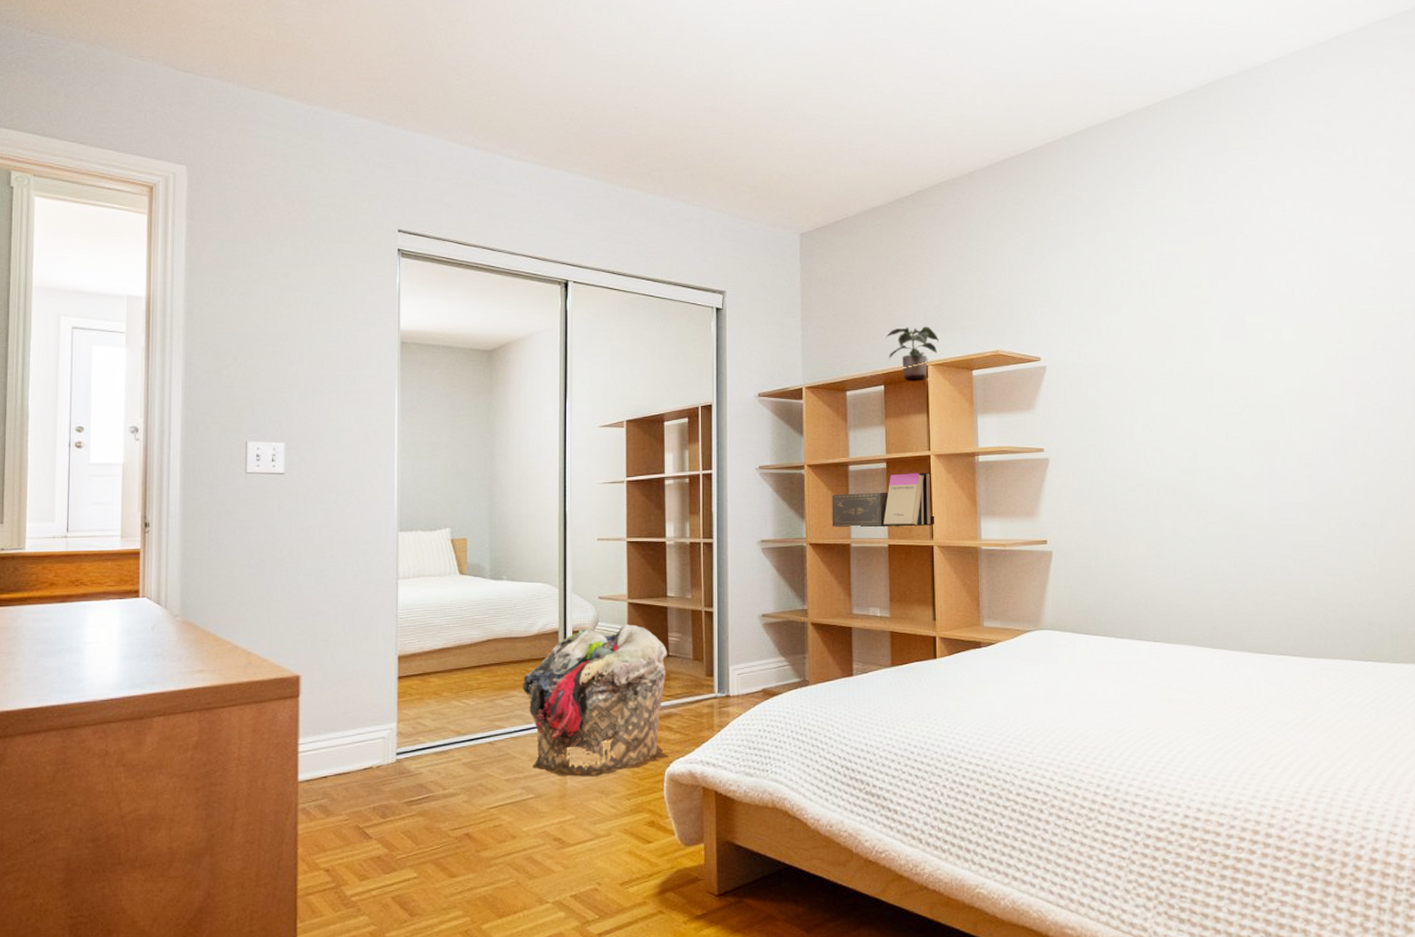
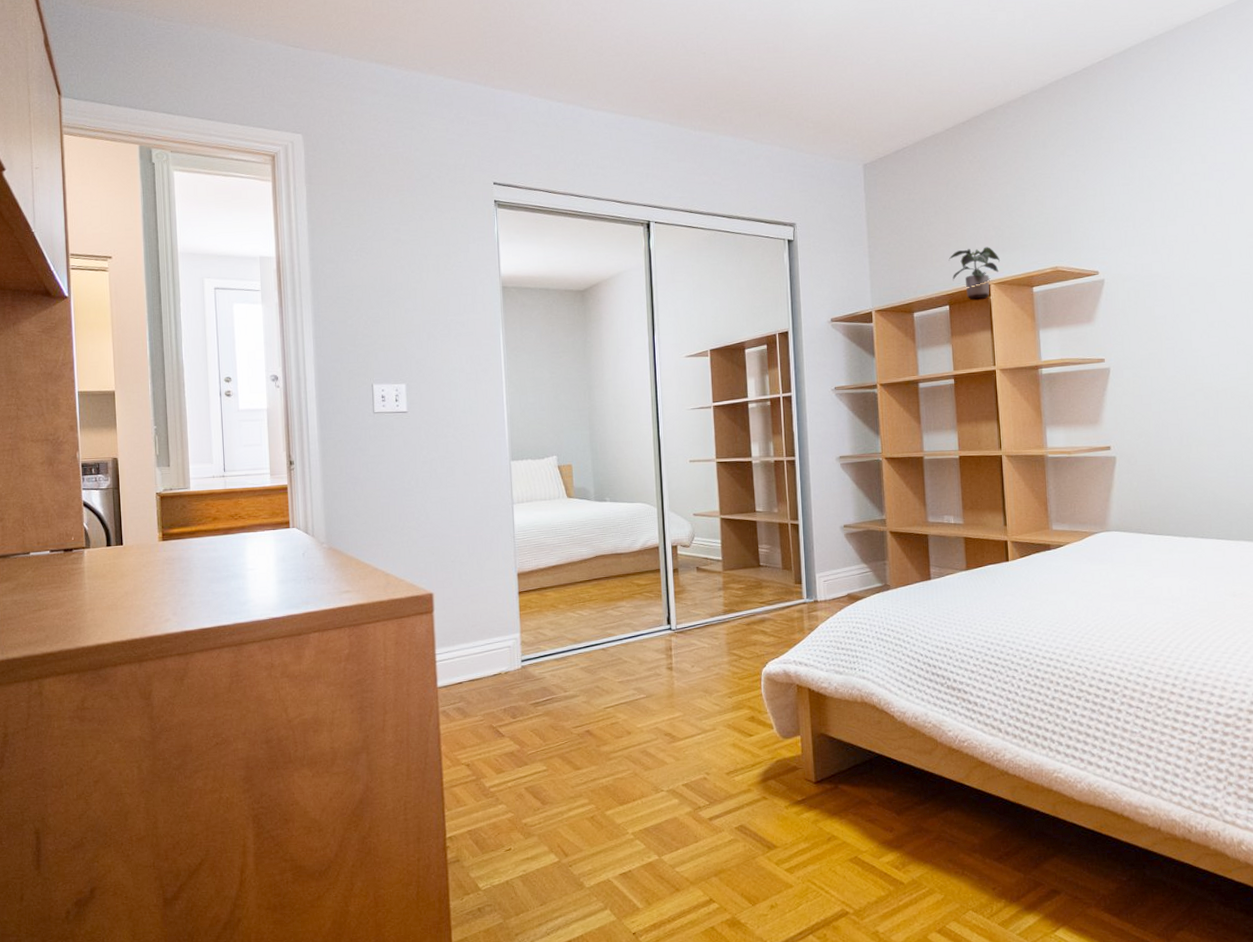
laundry basket: present [522,623,670,778] -> none [629,537,765,679]
decorative box: present [831,493,889,527] -> none [903,407,958,442]
books: present [883,473,934,526] -> none [953,387,1002,439]

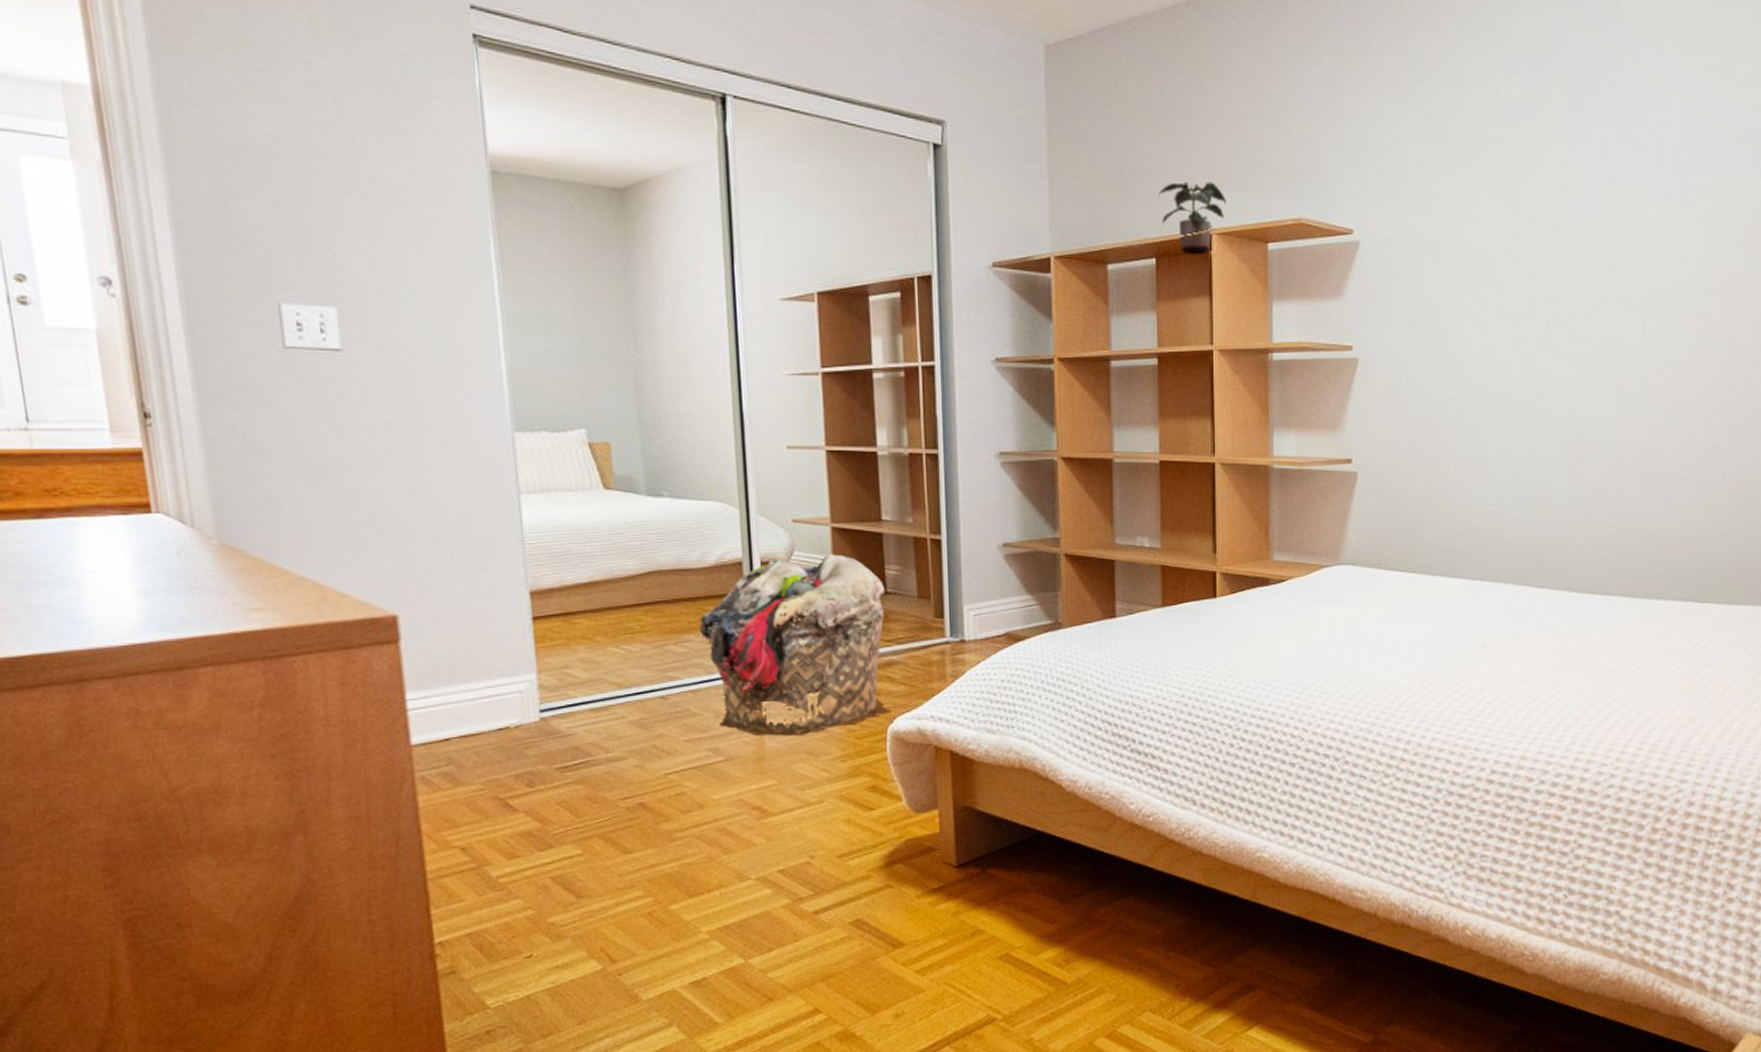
laundry basket: none [629,537,765,679] -> present [699,553,893,737]

